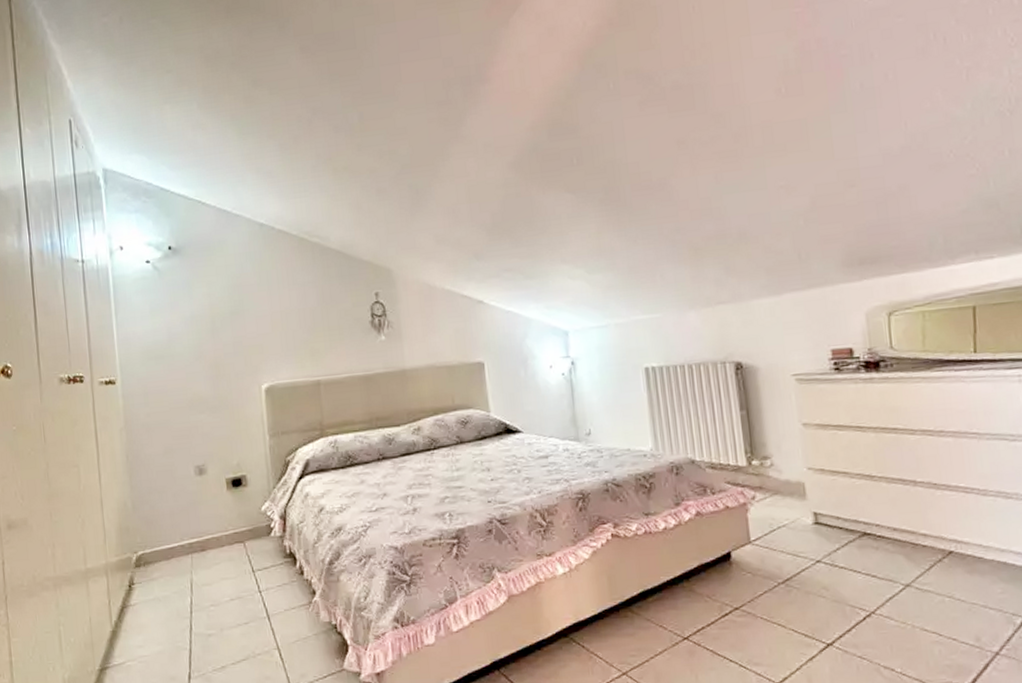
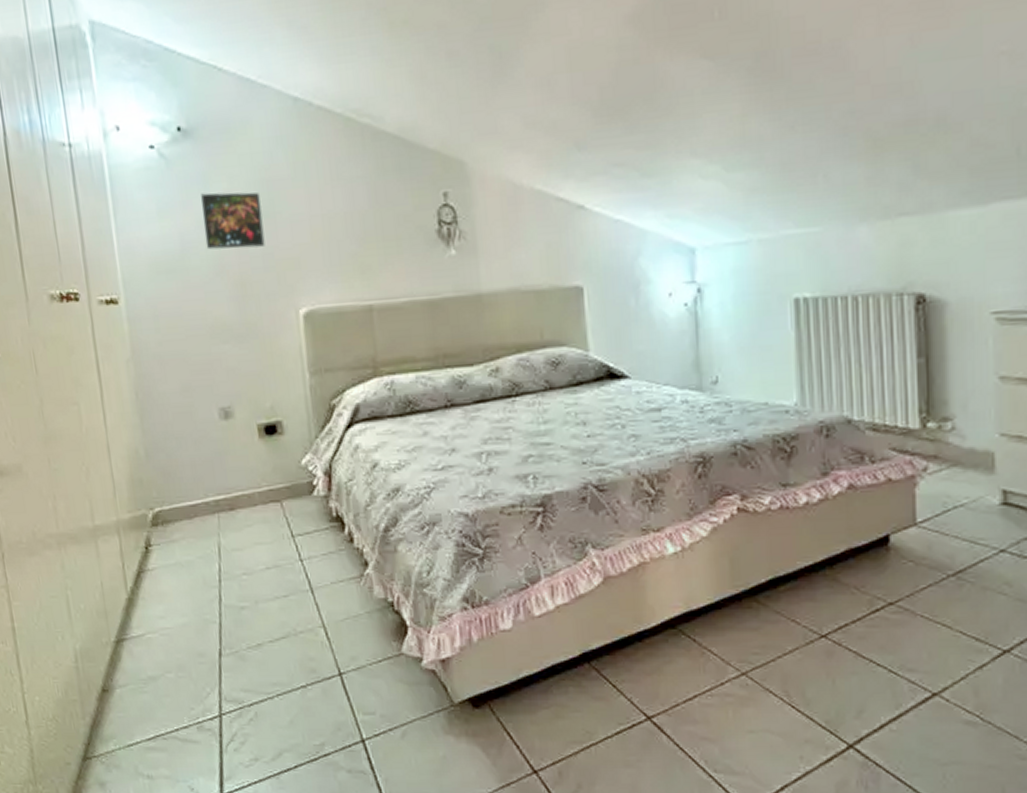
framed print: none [185,295,236,340] -> present [201,192,265,250]

